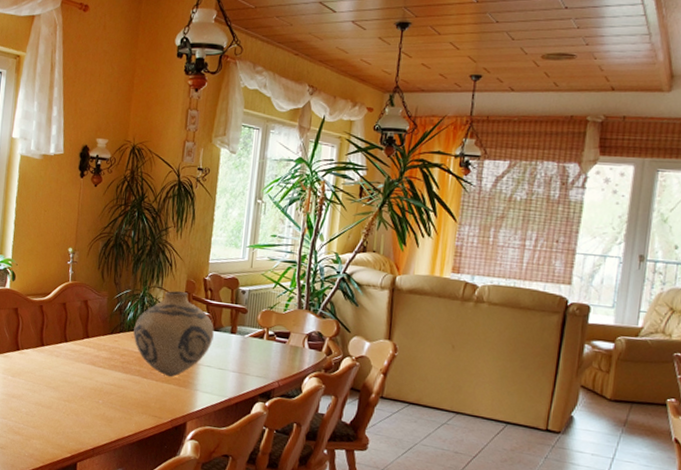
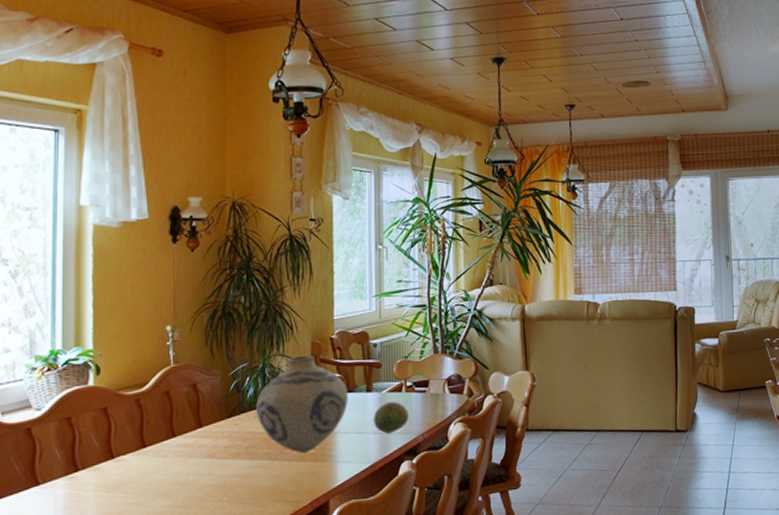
fruit: none [233,345,267,375] -> present [373,401,409,434]

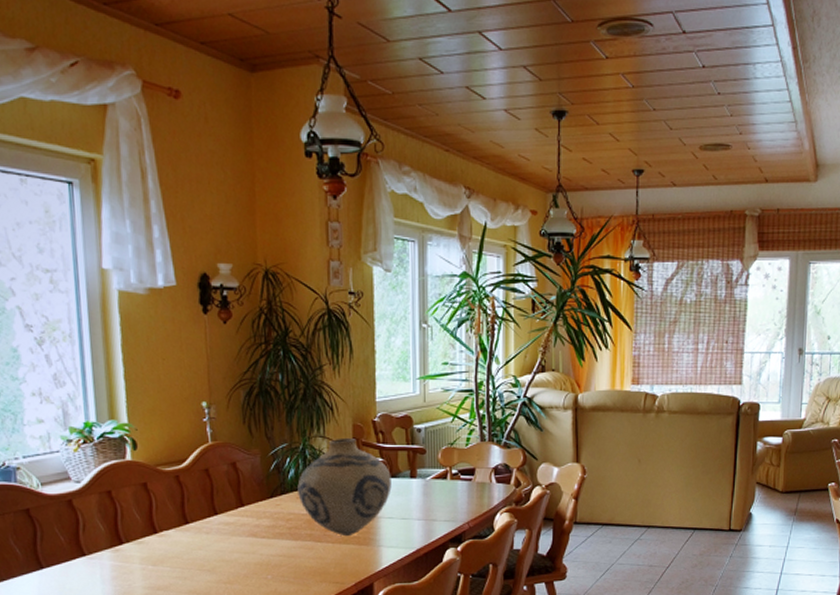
fruit: present [373,401,409,434] -> none [417,488,454,520]

